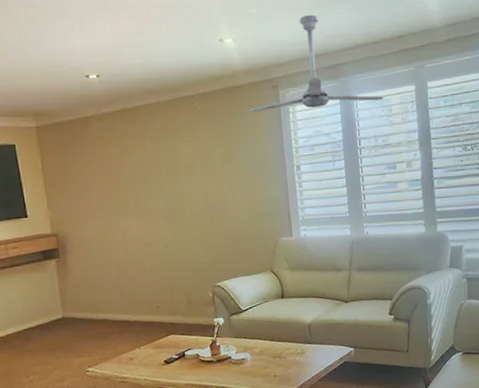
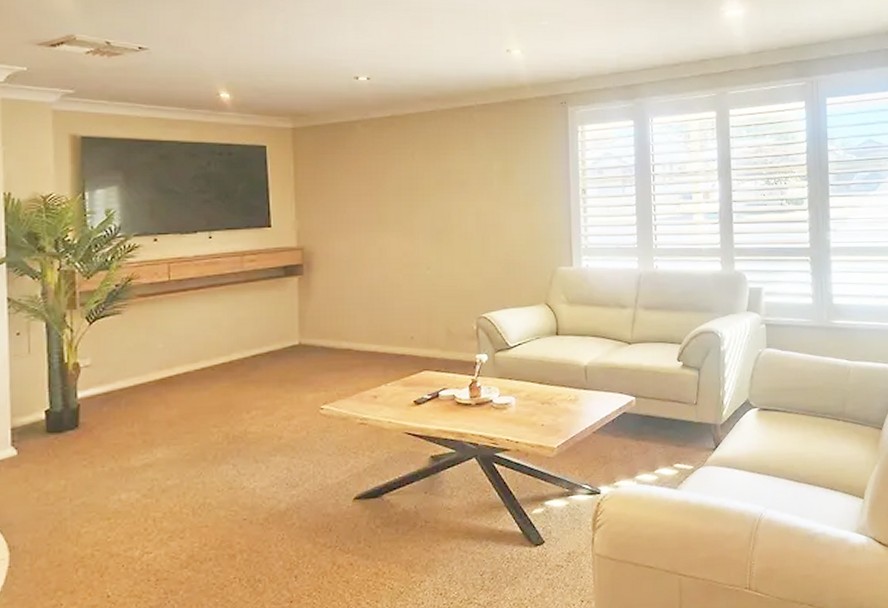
ceiling fan: present [249,14,384,112] -> none [534,31,682,128]

